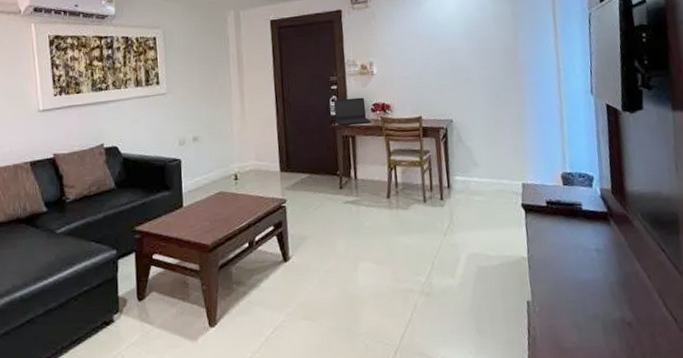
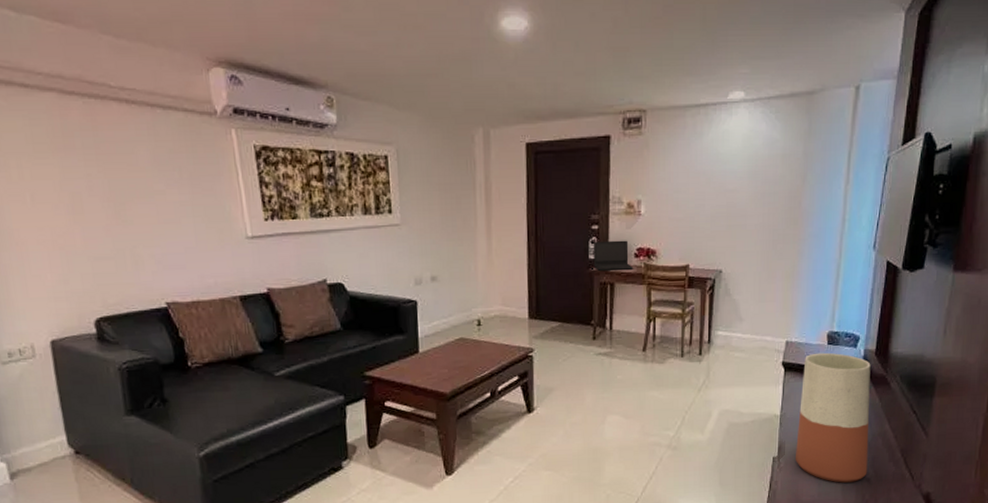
vase: none [543,193,627,328] -> present [796,352,871,483]

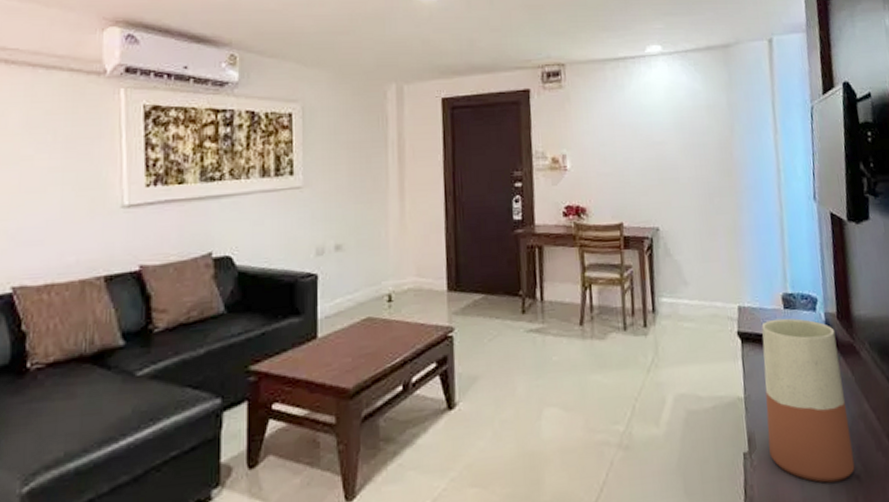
laptop: present [593,240,634,272] -> none [517,198,564,234]

